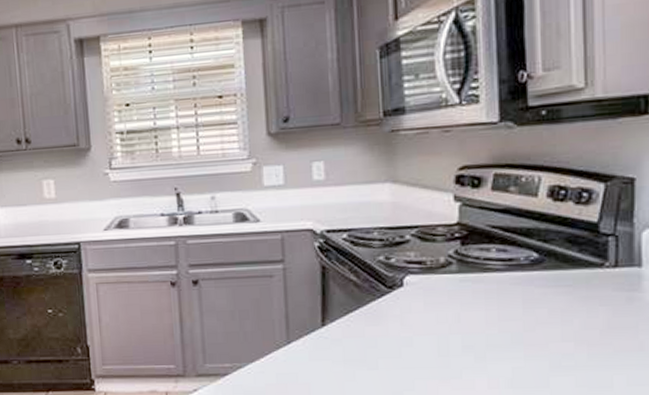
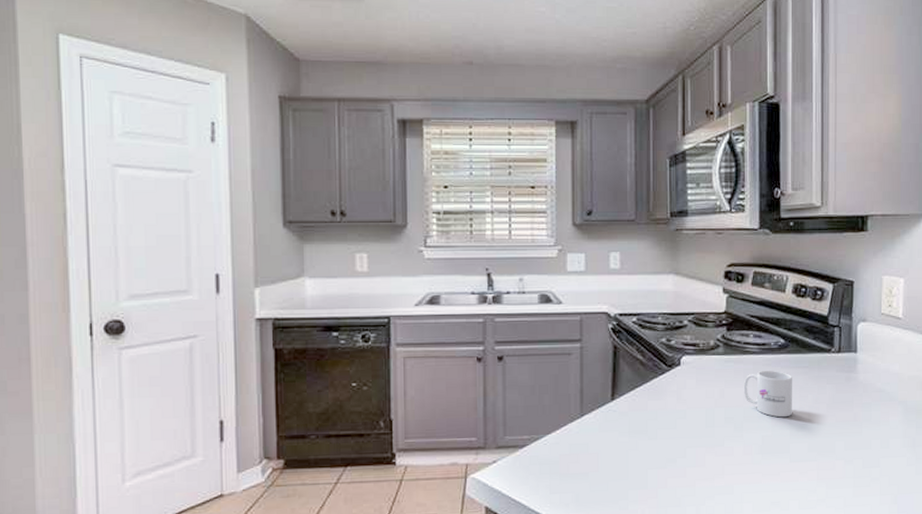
mug: none [485,290,552,346] -> present [743,370,792,418]

